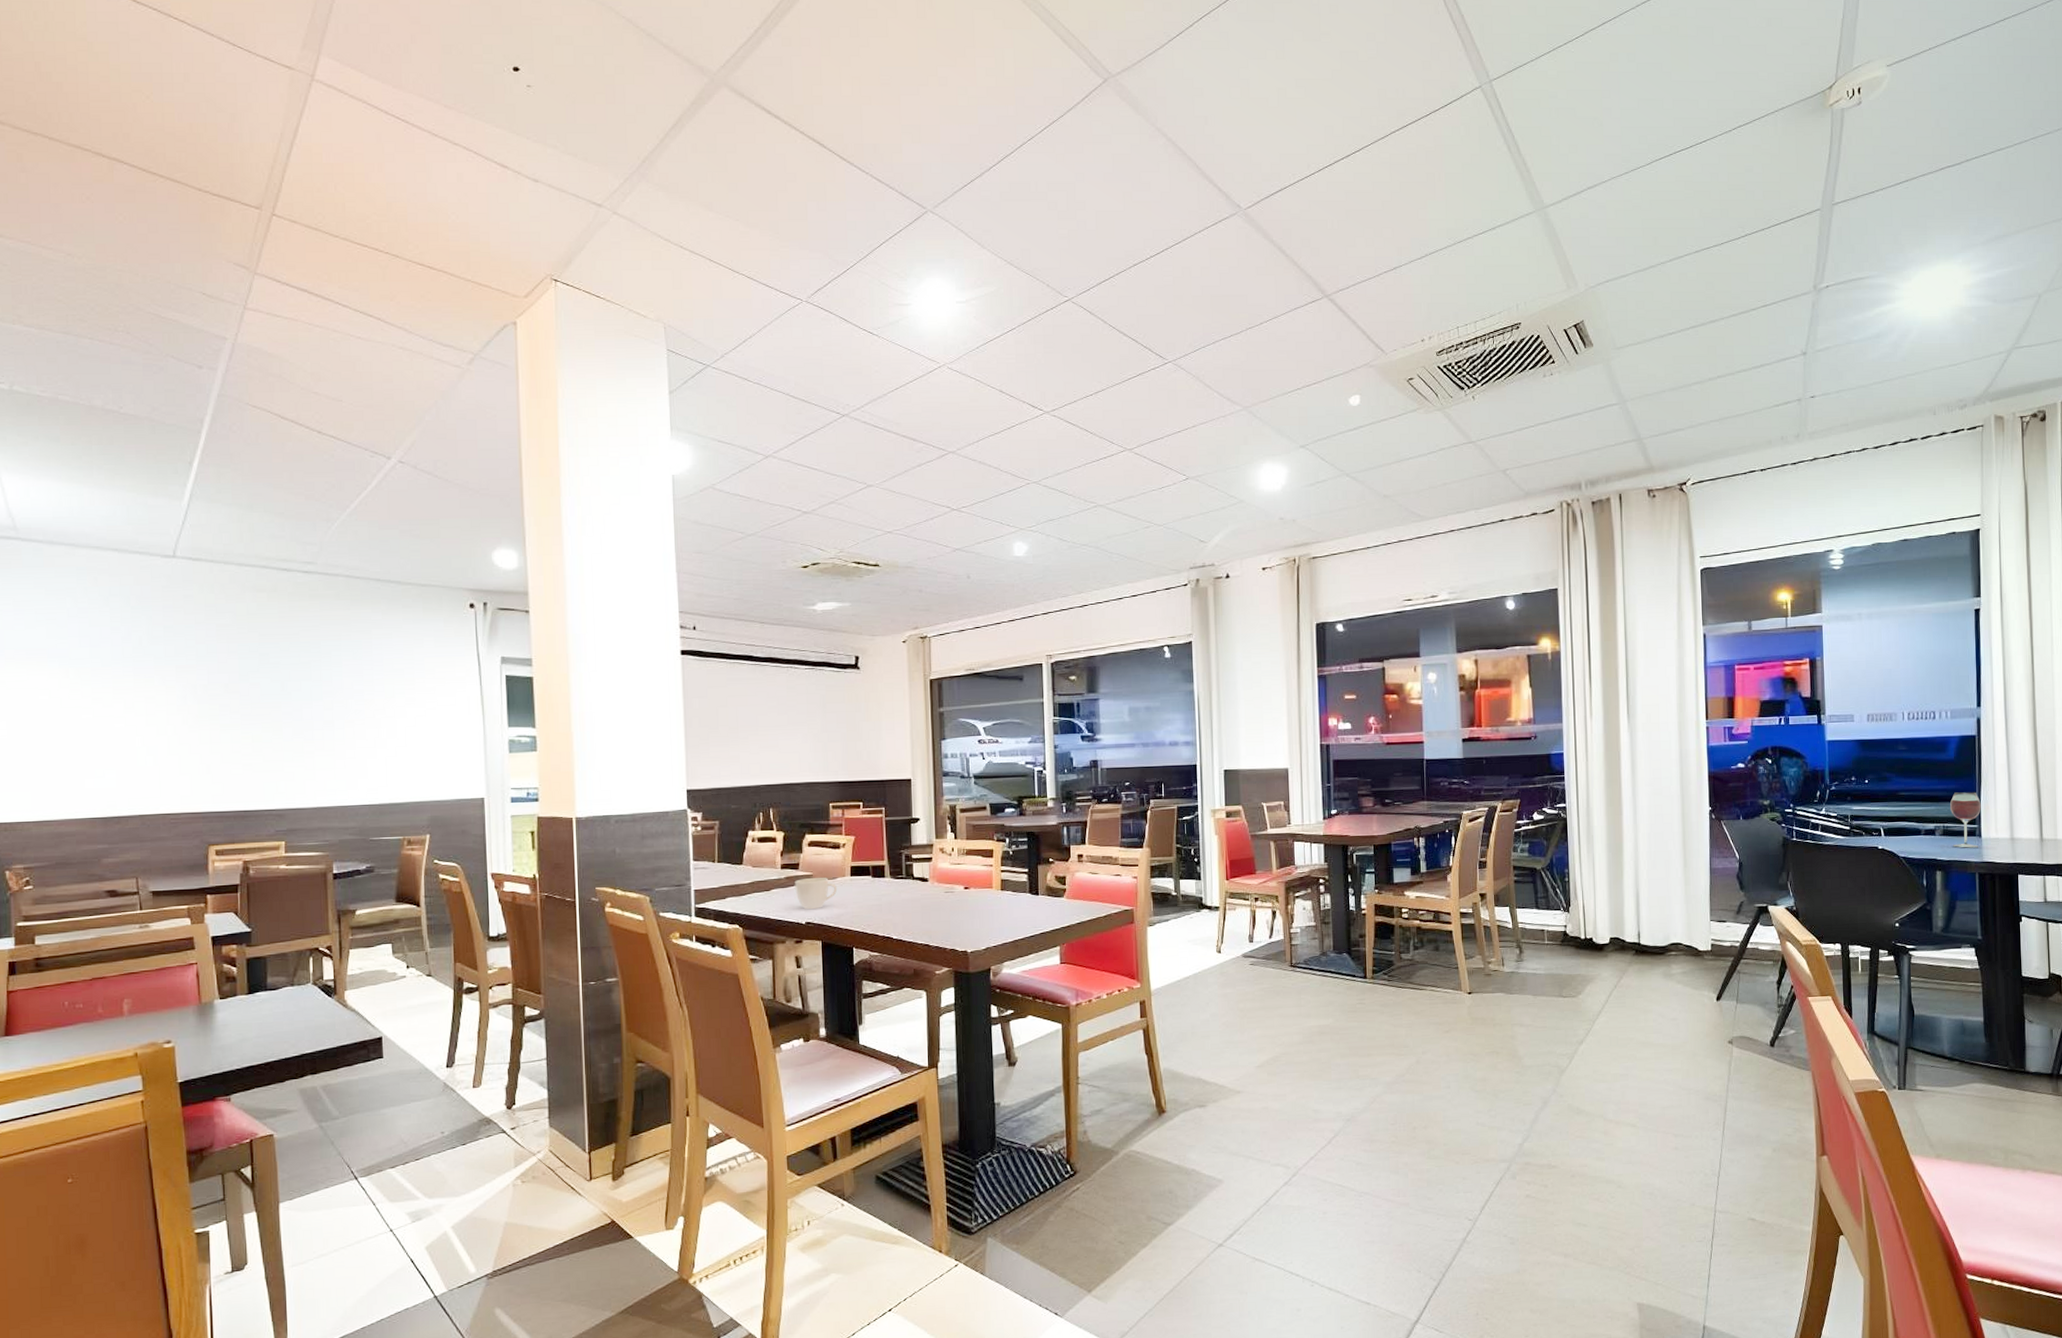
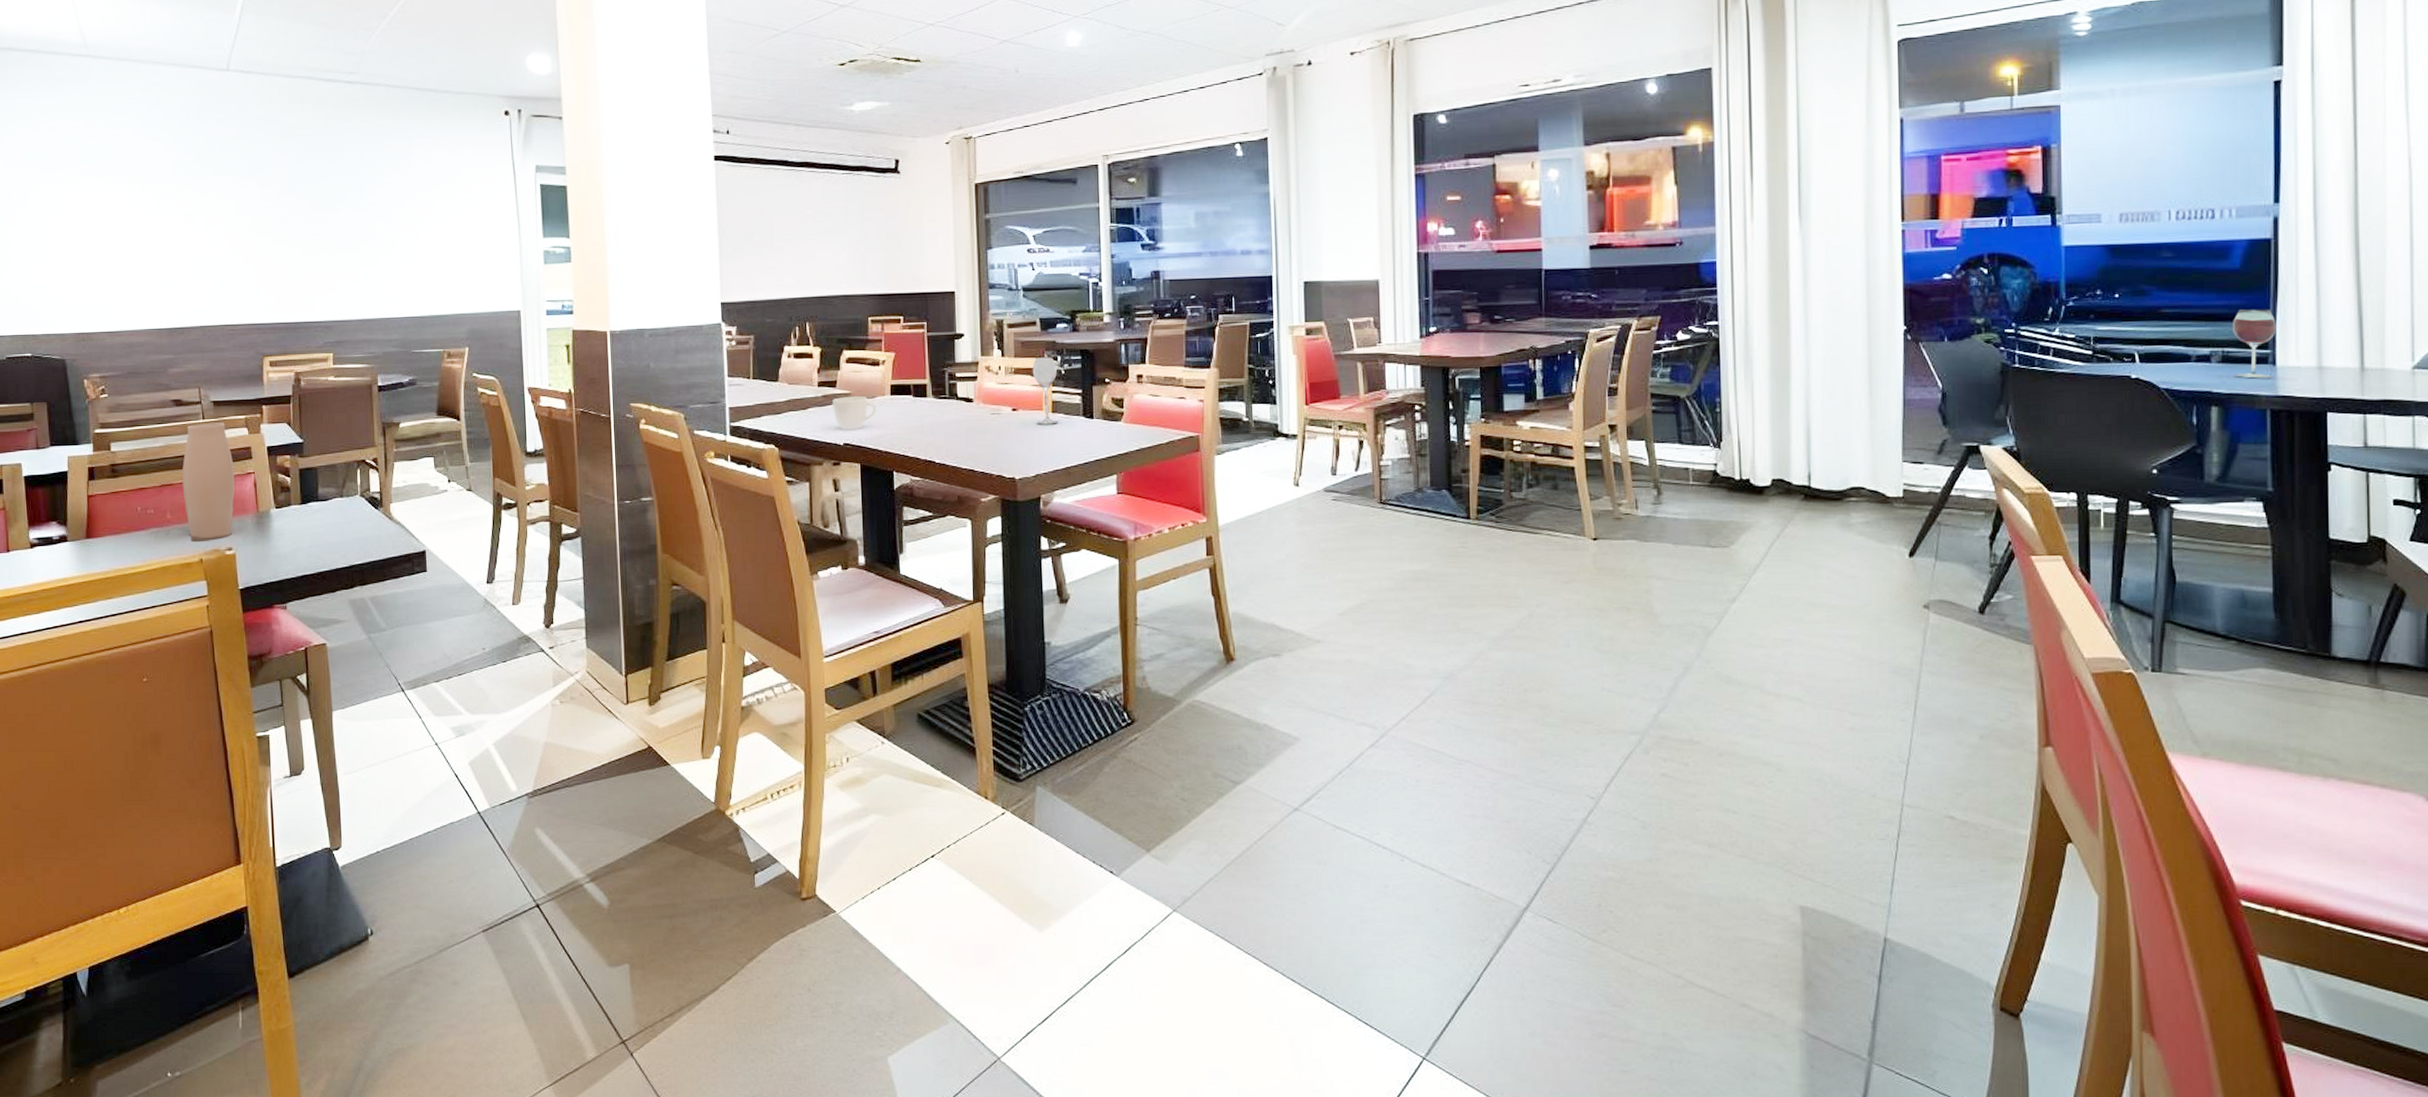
vase: none [115,913,175,1037] -> present [182,422,235,543]
wineglass: none [982,839,1007,902] -> present [1032,357,1059,425]

